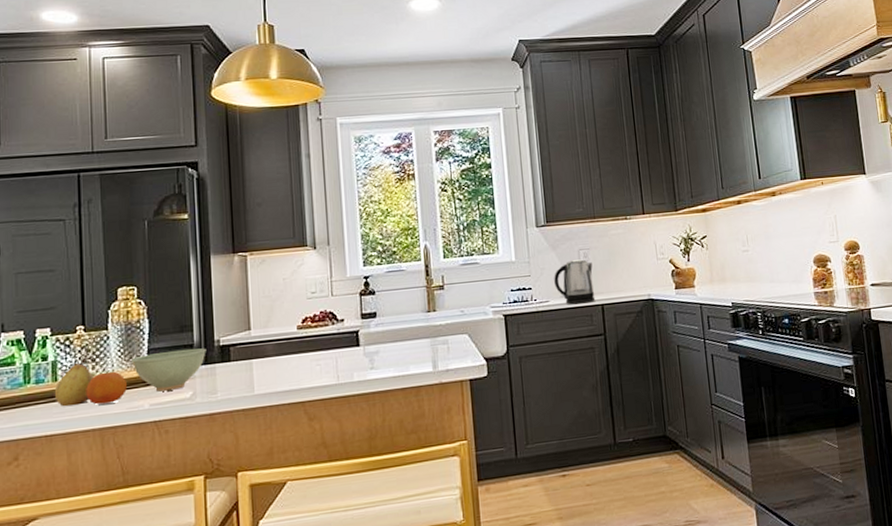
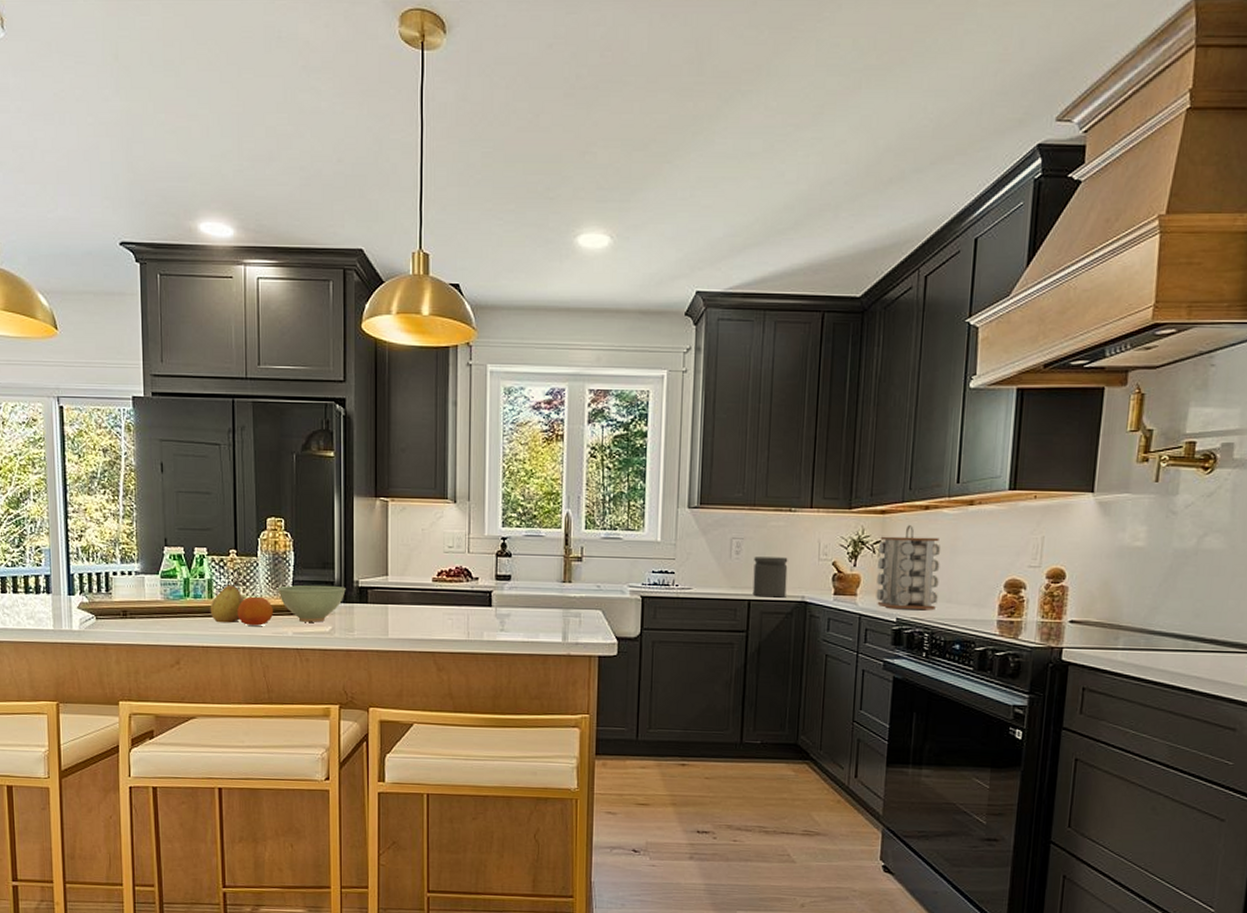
kettle: present [554,259,596,305] -> none [700,549,744,596]
jar: none [601,261,634,301] -> present [752,556,788,598]
spice rack: none [705,218,763,296] -> present [876,524,941,611]

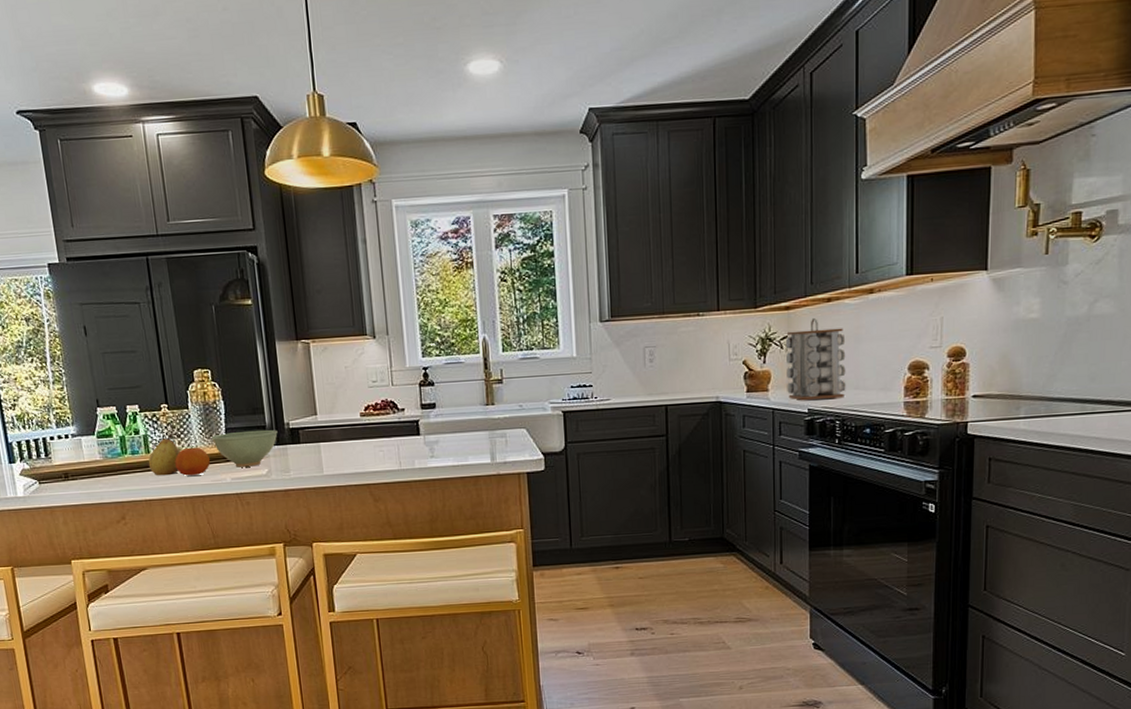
jar: present [752,556,788,598] -> none [667,361,701,402]

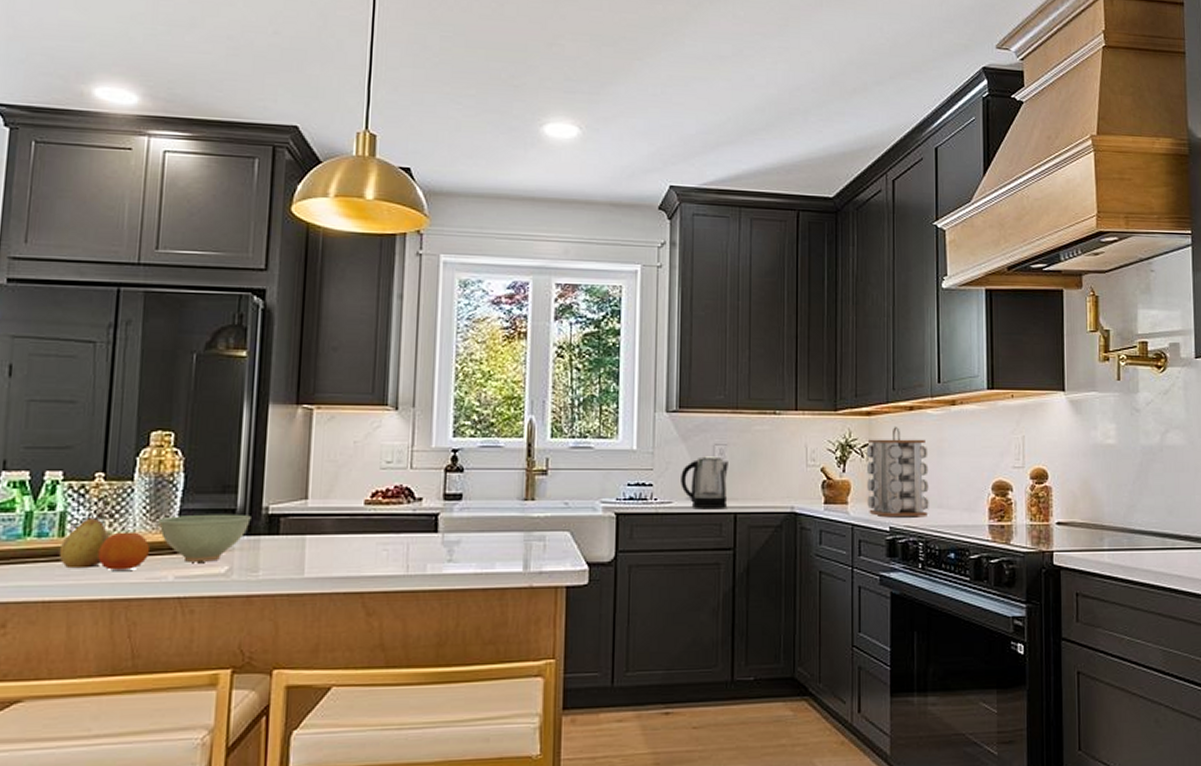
kettle: none [616,357,659,404] -> present [681,456,728,510]

